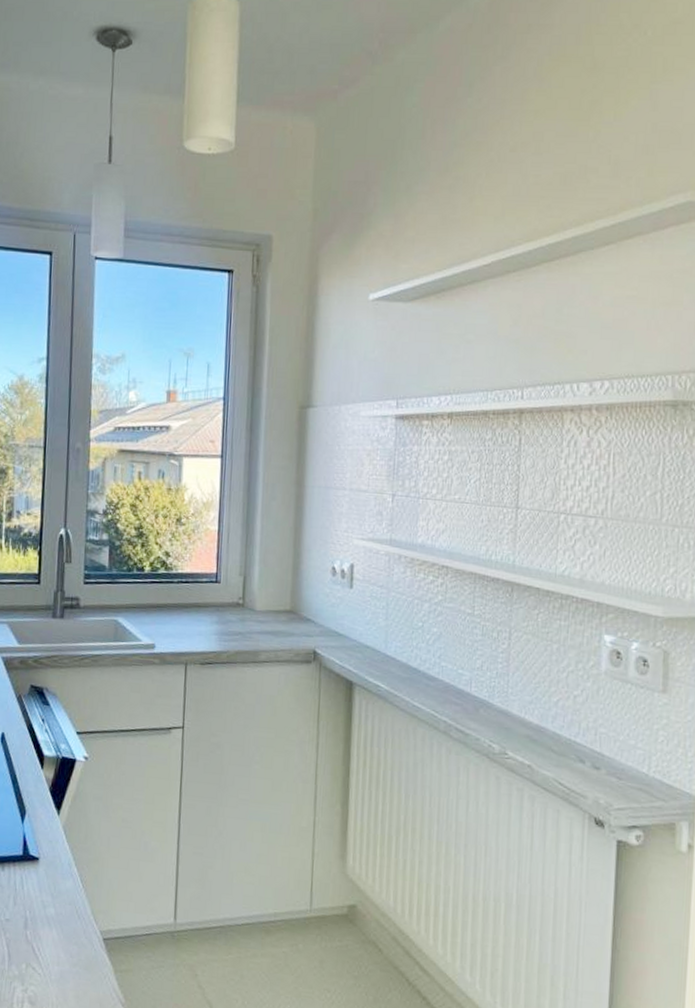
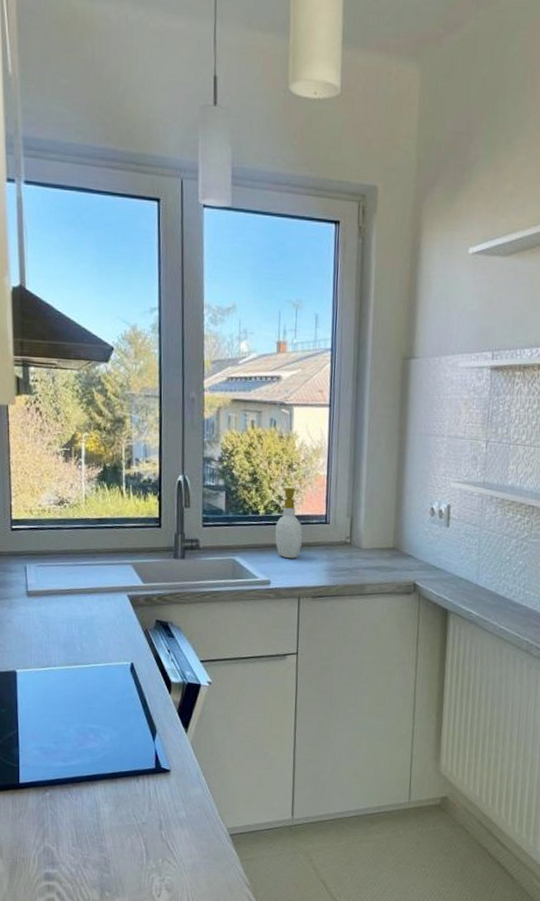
soap bottle: none [161,542,191,621] -> present [275,487,303,559]

